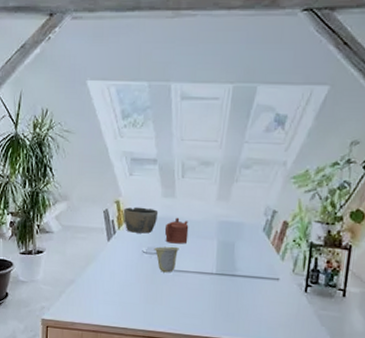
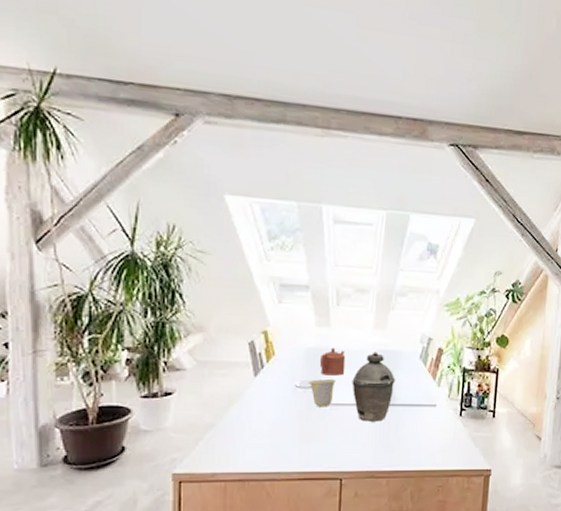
bowl: present [123,207,159,234] -> none [272,337,312,366]
kettle: none [194,223,237,290] -> present [352,352,396,422]

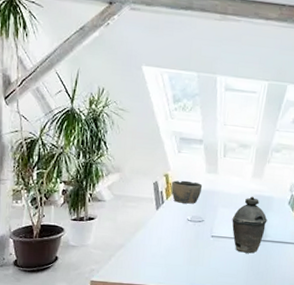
bowl: none [272,337,312,366] -> present [171,180,203,204]
cup: present [308,378,336,407] -> none [197,215,220,239]
teapot: present [319,347,346,376] -> none [207,190,228,214]

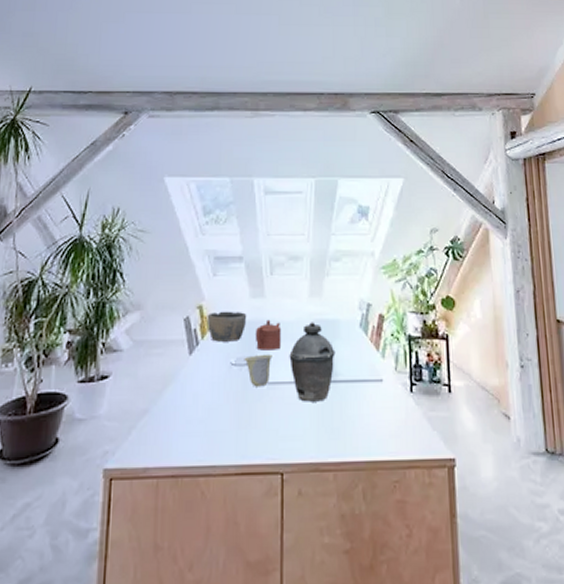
cup: none [197,215,220,239] -> present [244,354,273,387]
teapot: none [207,190,228,214] -> present [255,319,282,351]

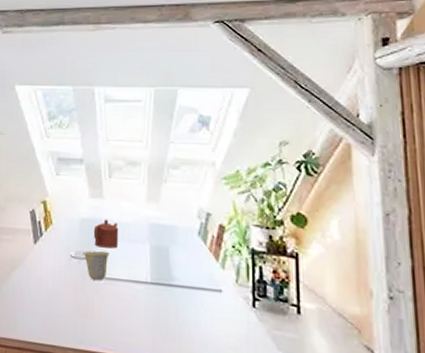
bowl: present [207,311,247,342] -> none [50,207,87,236]
kettle: present [289,322,336,402] -> none [126,225,172,303]

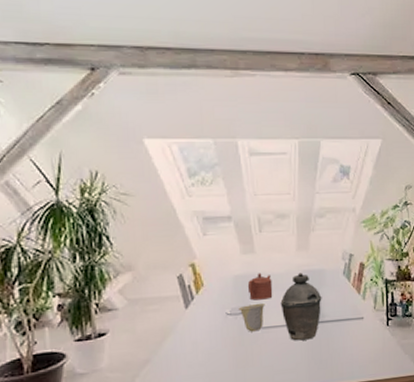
kettle: none [126,225,172,303] -> present [280,272,322,341]

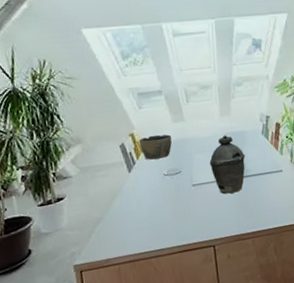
bowl: none [200,267,239,296] -> present [138,134,172,160]
cup: present [238,302,265,332] -> none [174,163,197,189]
teapot: present [247,273,273,301] -> none [180,137,203,162]

